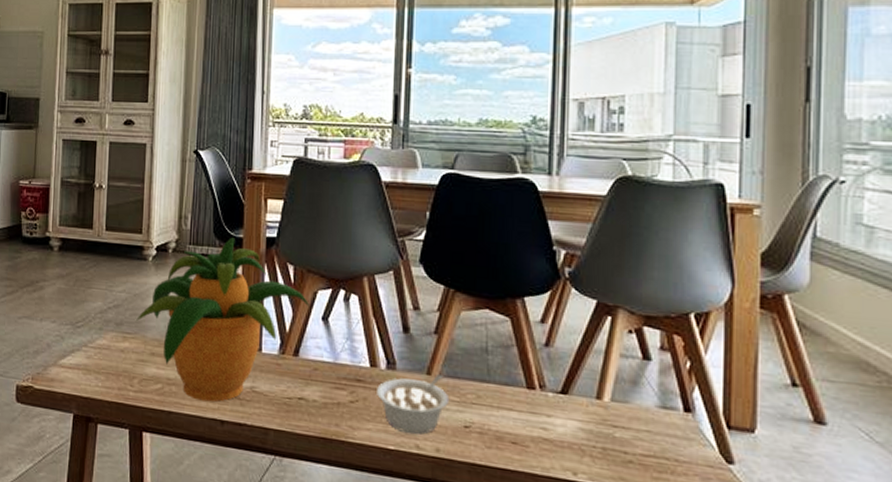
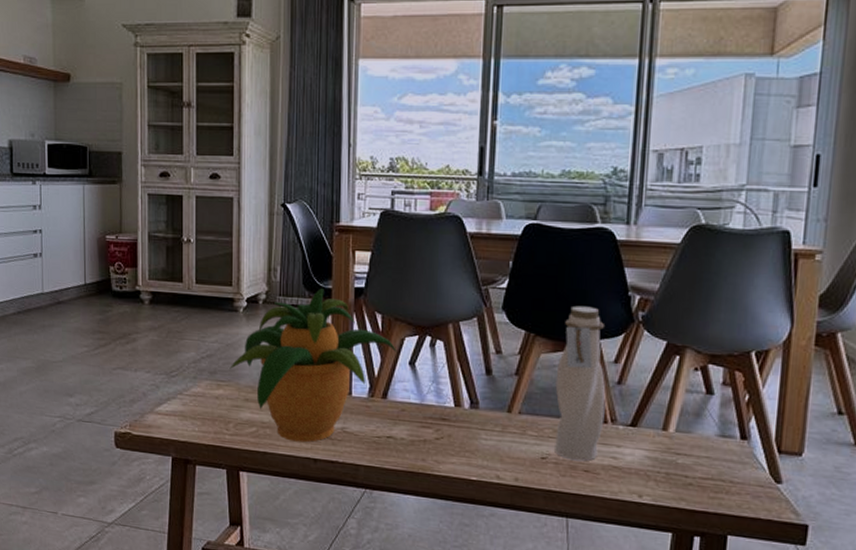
legume: present [377,373,450,435] -> none [461,411,528,467]
water bottle: none [478,260,533,432] -> present [555,305,606,462]

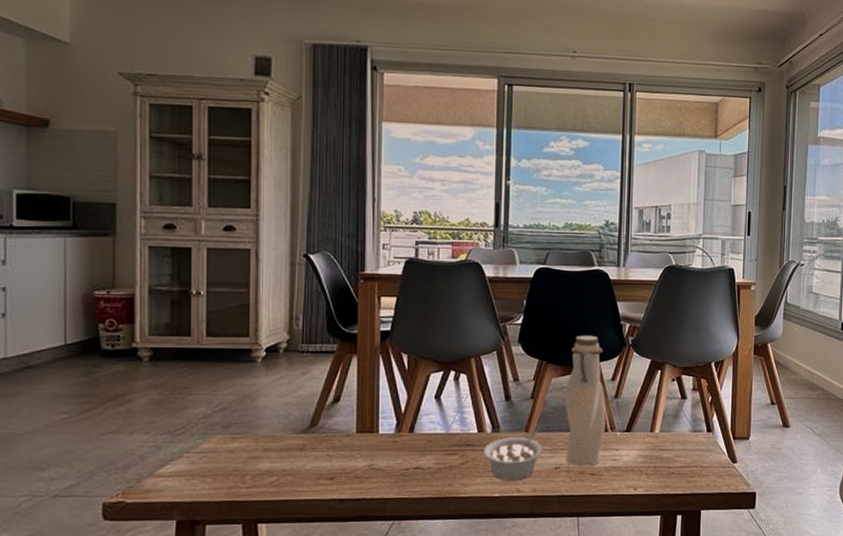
potted plant: present [229,288,398,443] -> none [246,334,424,485]
legume: none [461,411,528,467] -> present [484,430,544,482]

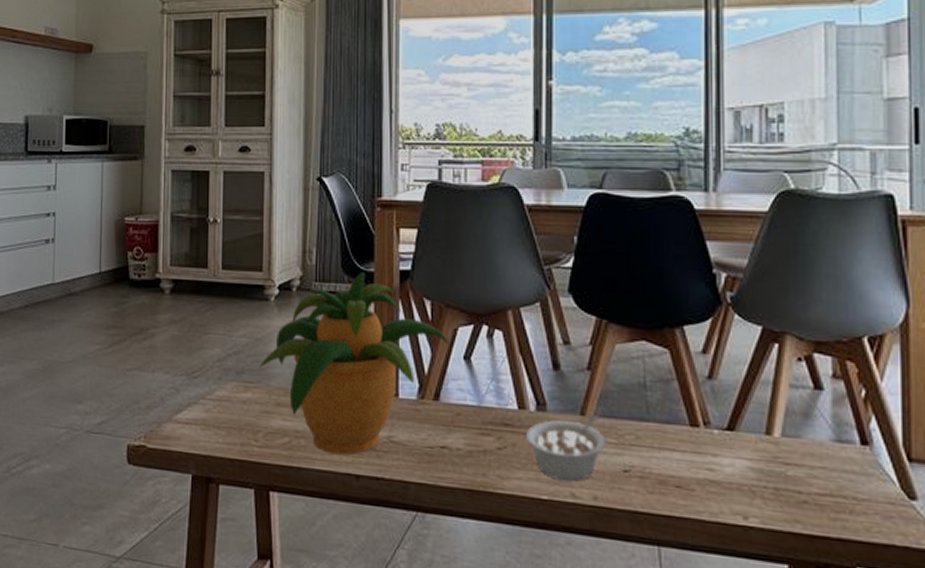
potted plant: none [246,334,424,485] -> present [259,272,450,455]
water bottle: present [565,335,606,467] -> none [635,286,696,475]

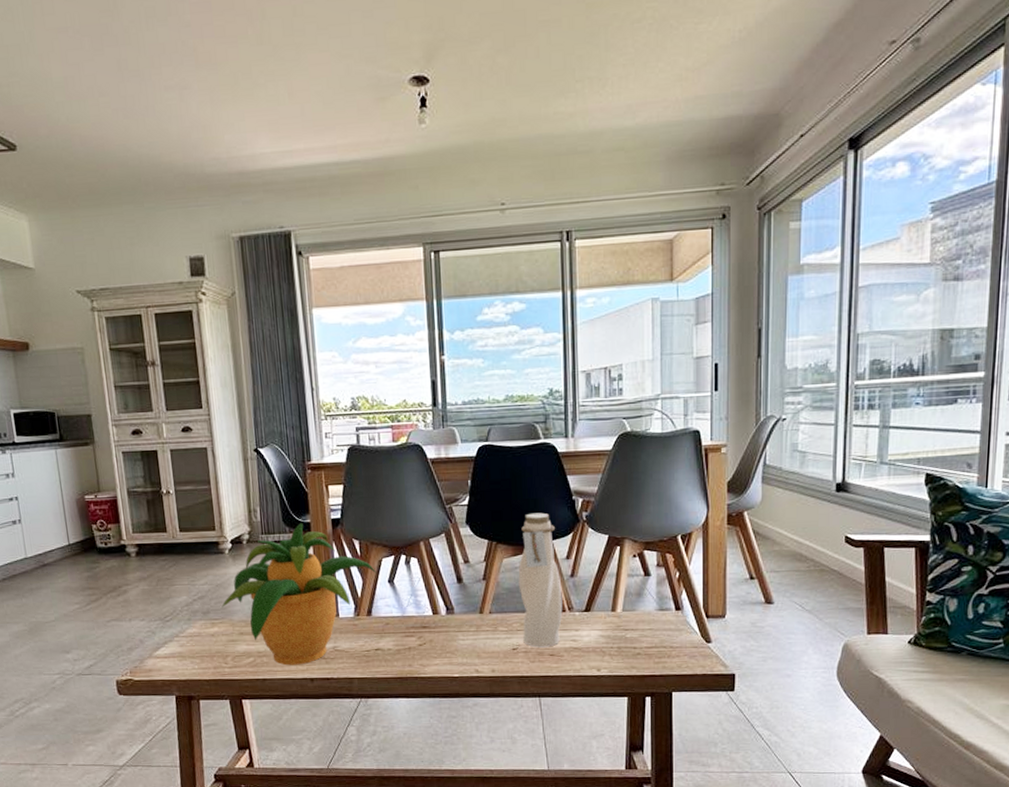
legume: present [527,413,607,482] -> none [440,611,500,663]
water bottle: none [635,286,696,475] -> present [518,512,563,648]

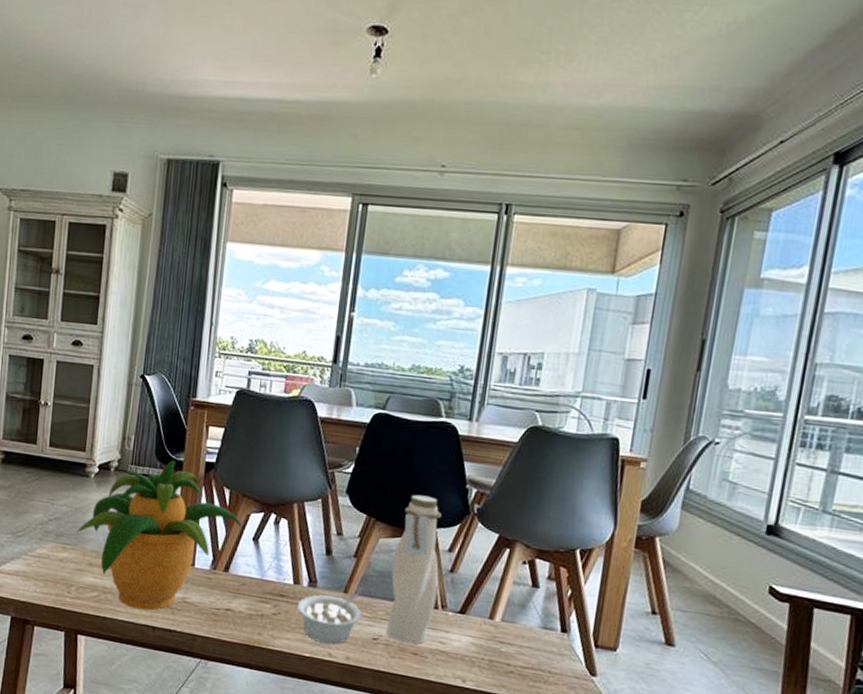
legume: none [440,611,500,663] -> present [298,592,362,645]

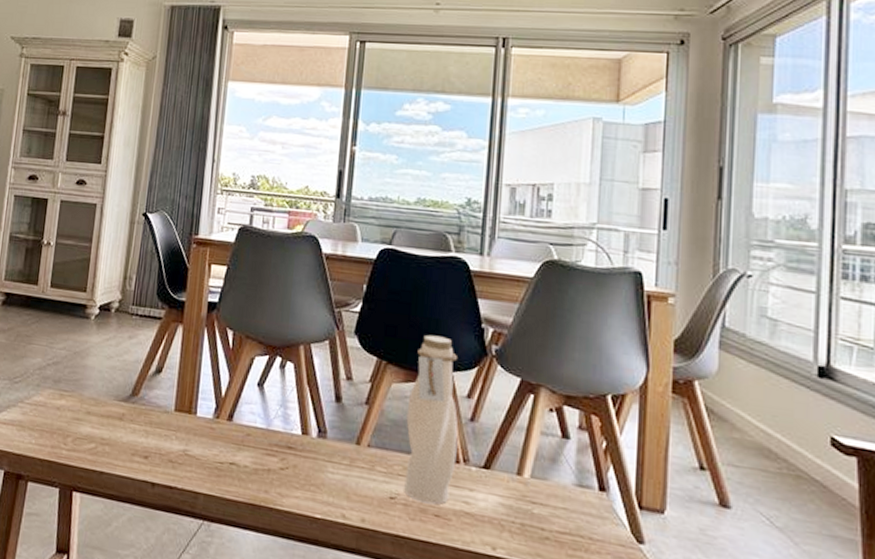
potted plant: present [76,460,243,610] -> none [74,300,247,464]
legume: present [298,592,362,645] -> none [307,444,377,504]

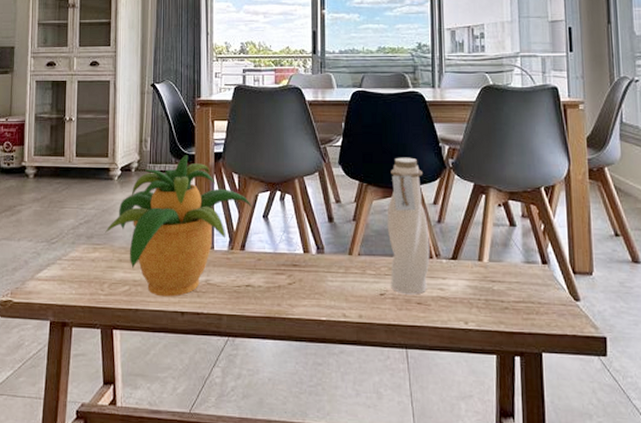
potted plant: none [74,300,247,464] -> present [105,155,253,297]

